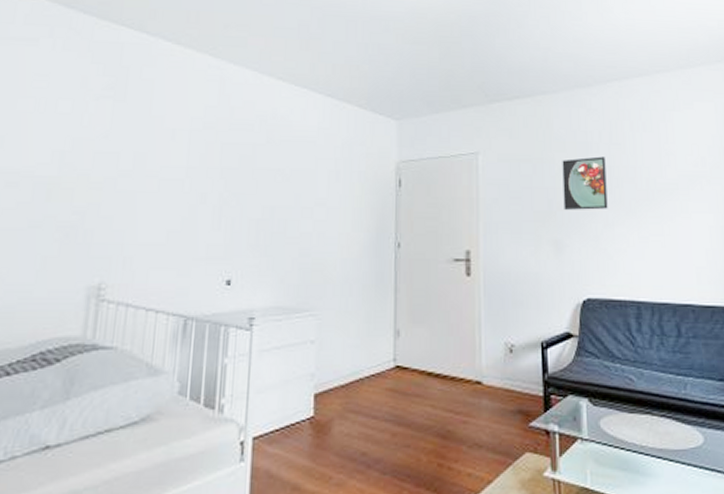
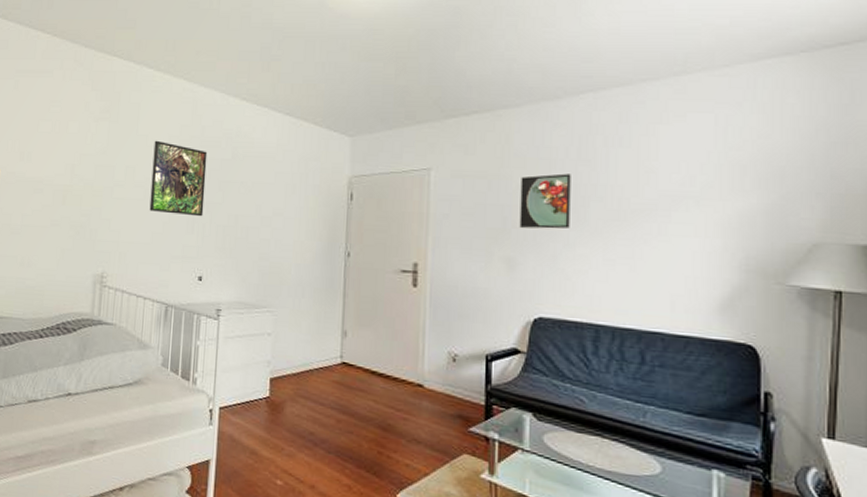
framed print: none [164,122,238,210] -> present [149,140,208,217]

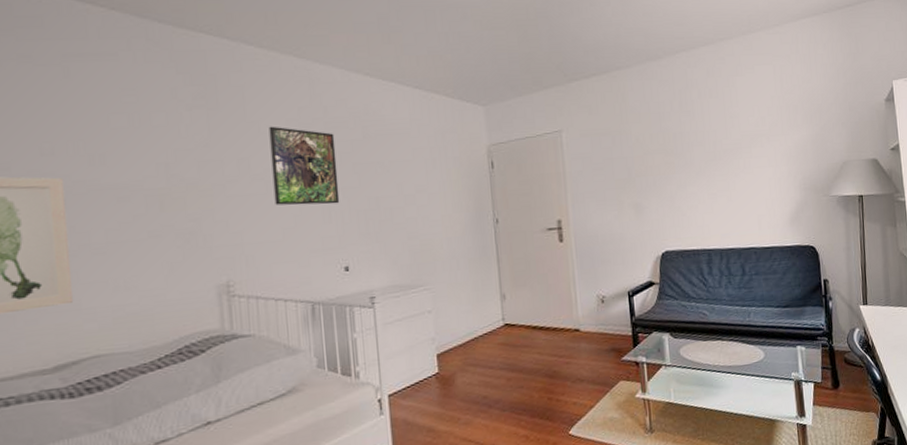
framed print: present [519,173,571,229] -> none [638,124,680,176]

